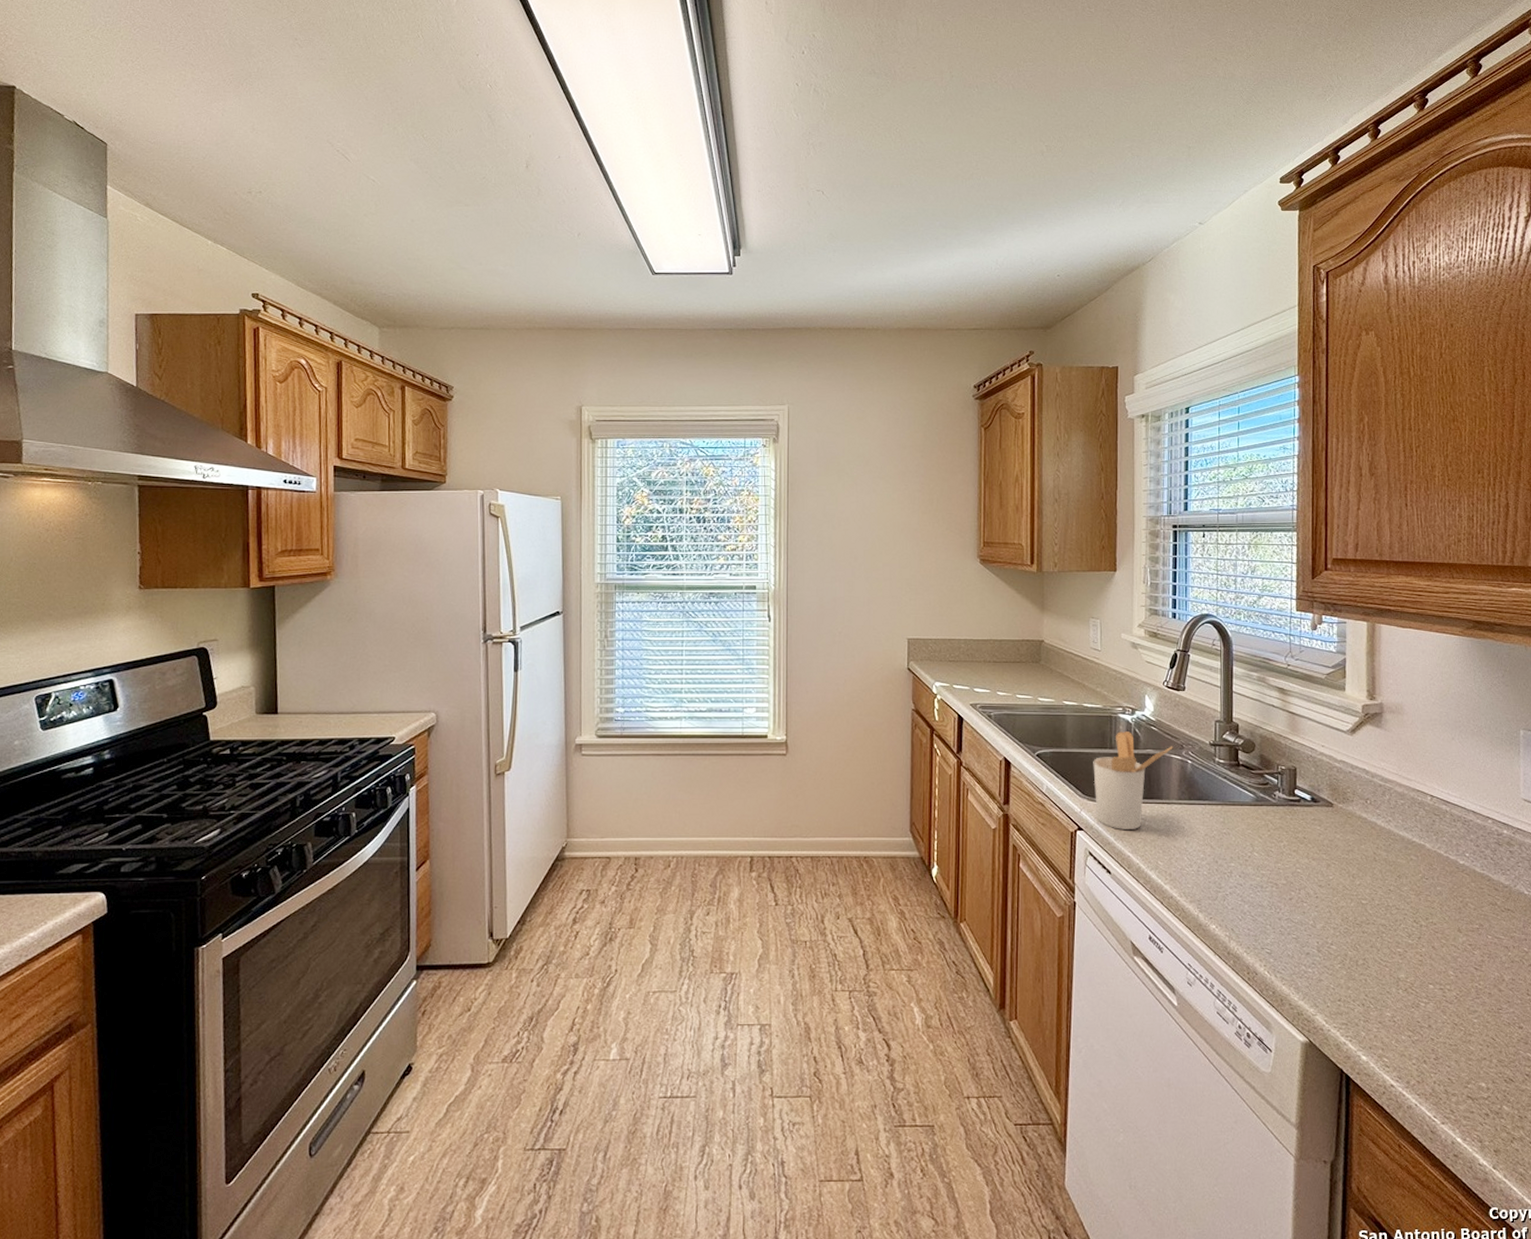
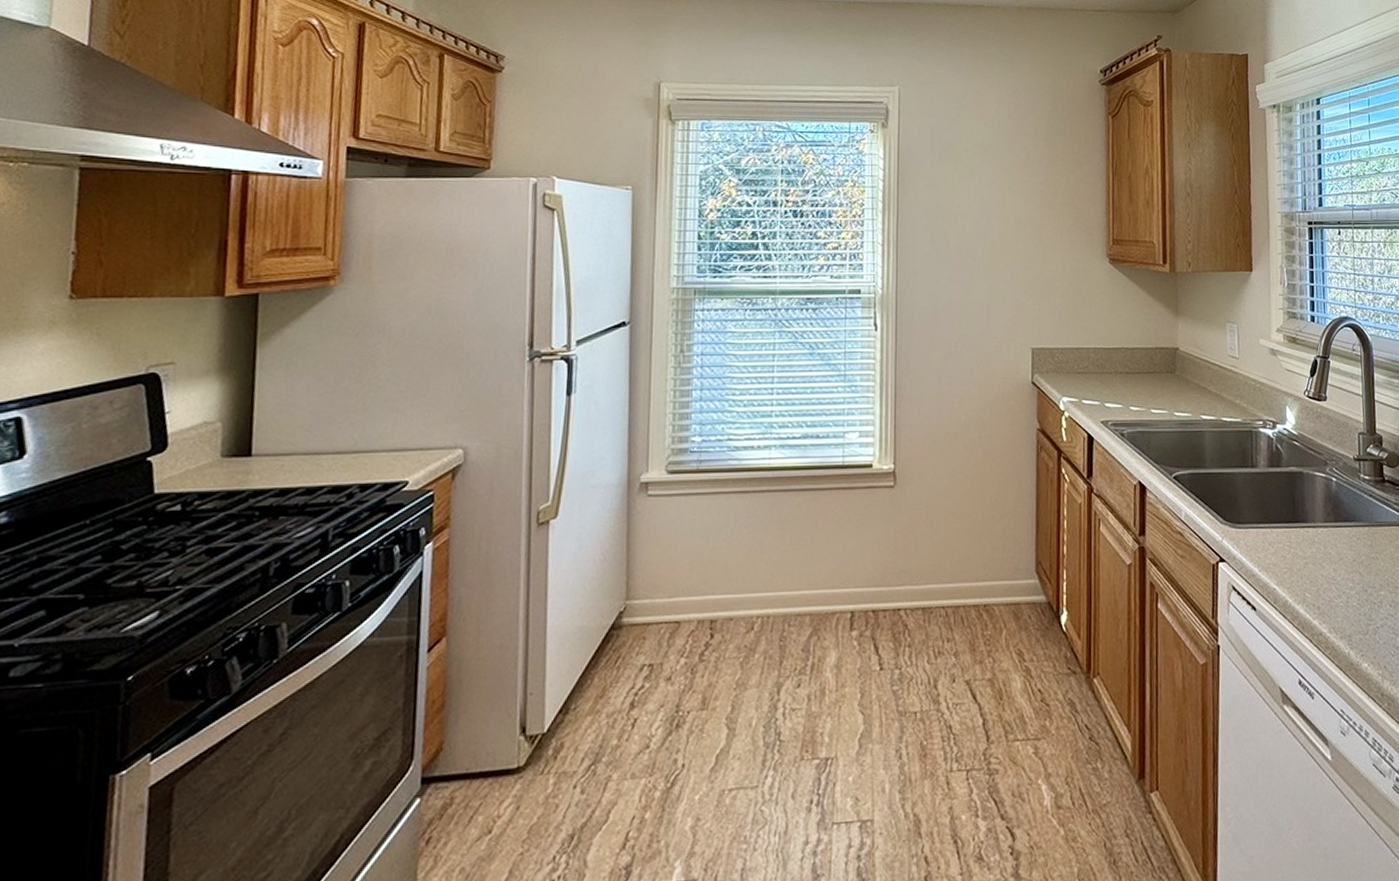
utensil holder: present [1093,731,1173,829] -> none [1234,448,1317,559]

